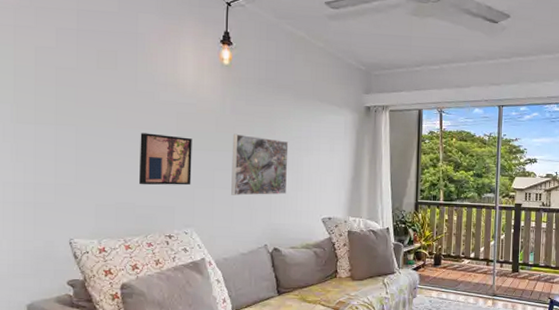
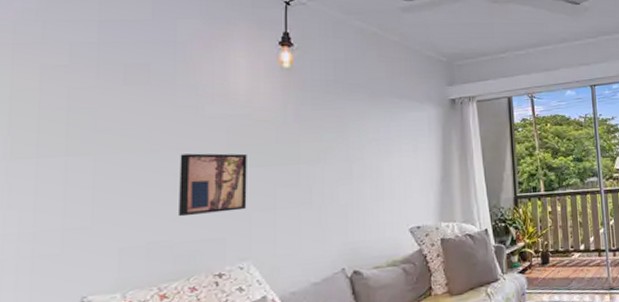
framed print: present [231,133,289,196] -> none [297,143,366,215]

